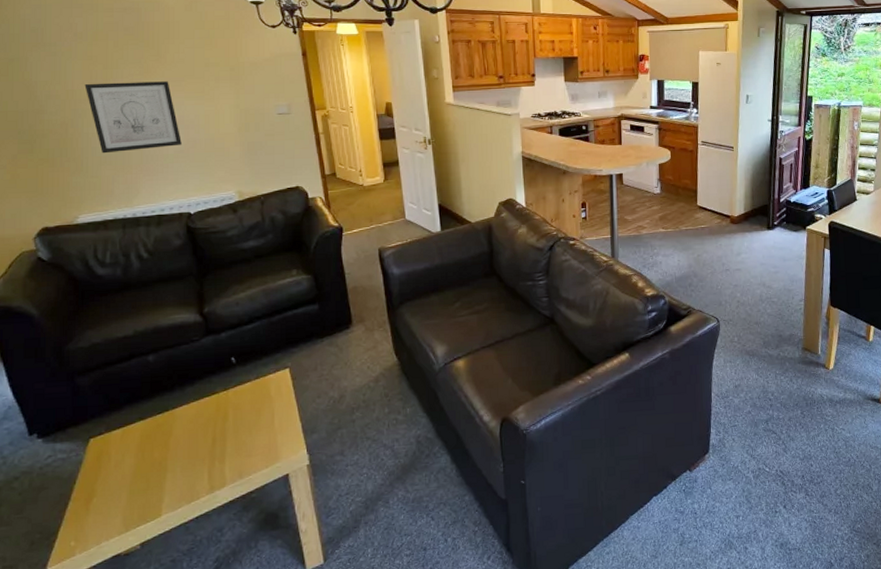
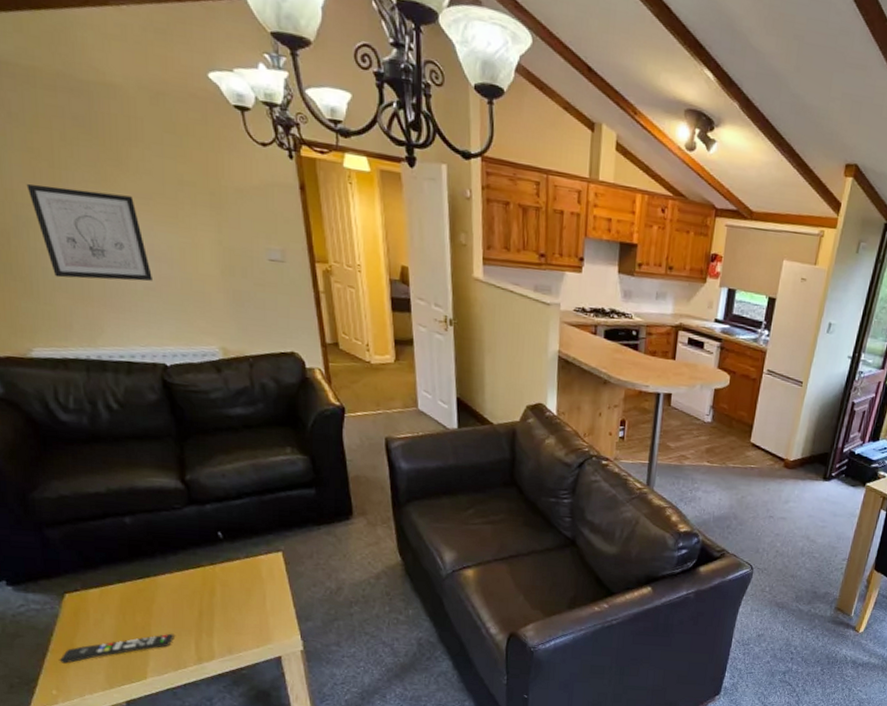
remote control: none [79,465,189,511] -> present [59,633,175,664]

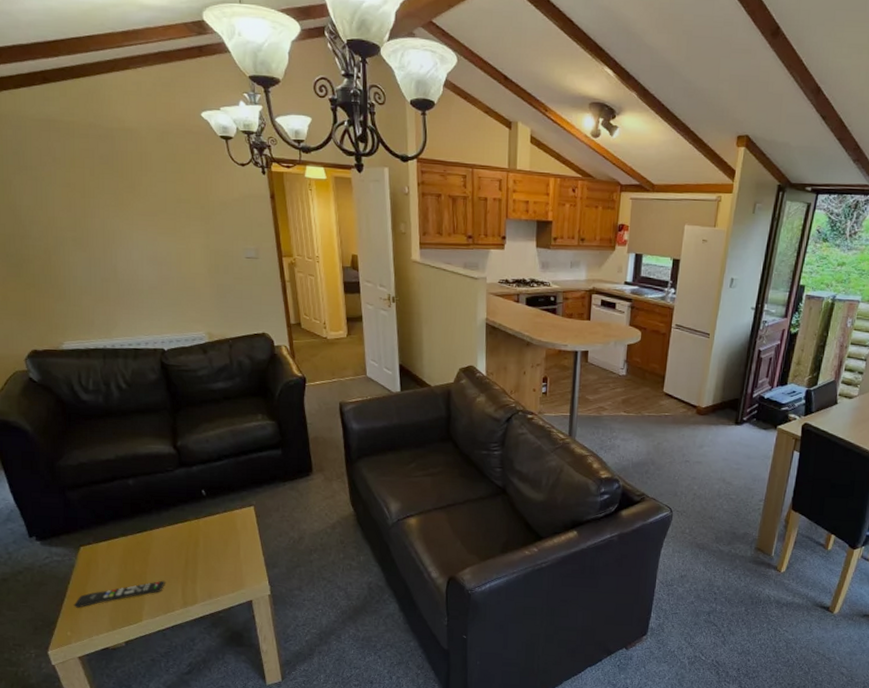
wall art: present [26,184,152,282] -> none [64,211,155,284]

